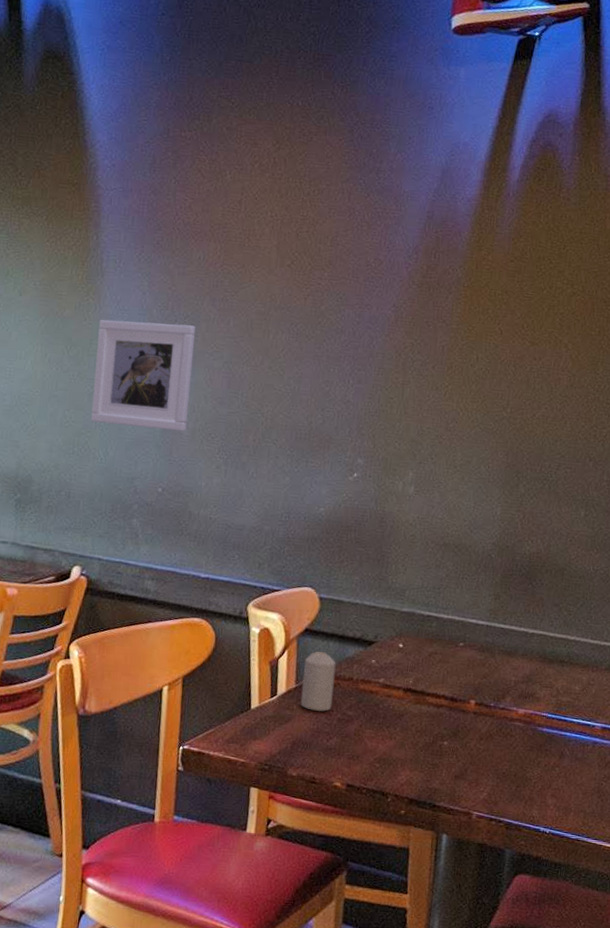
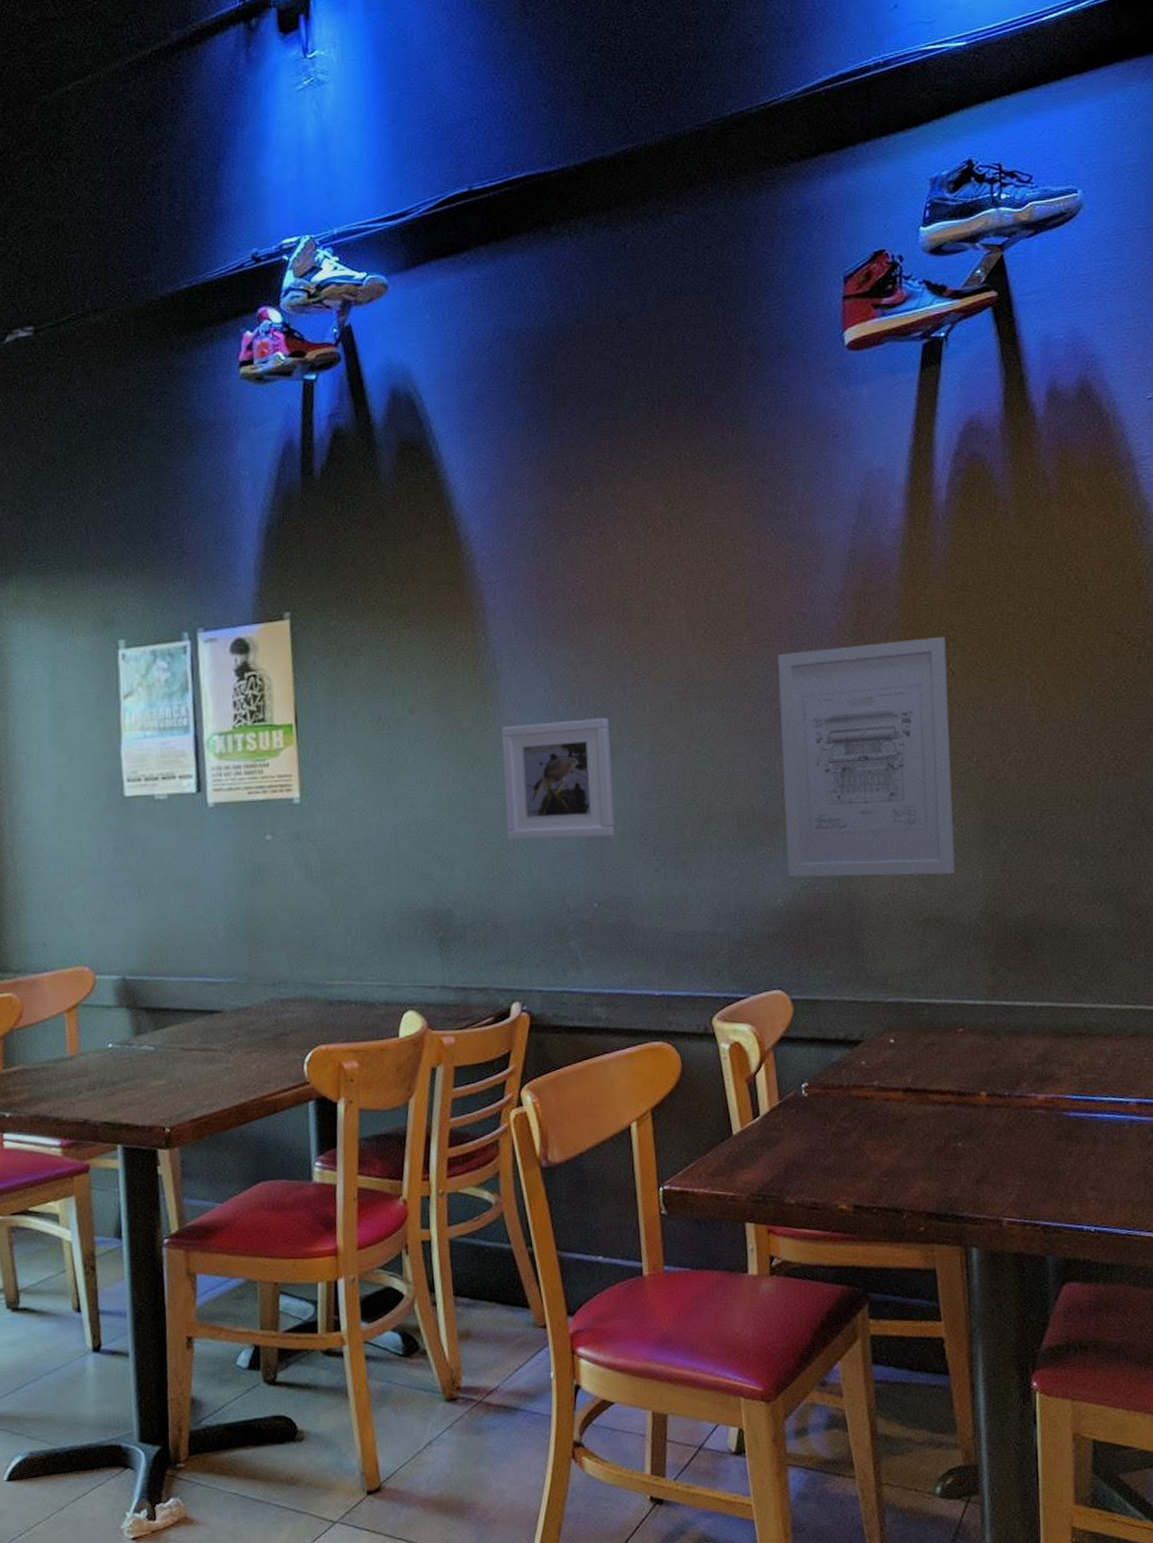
candle: present [300,651,336,712] -> none [785,1059,824,1128]
wall art: none [332,292,499,507] -> present [777,637,955,877]

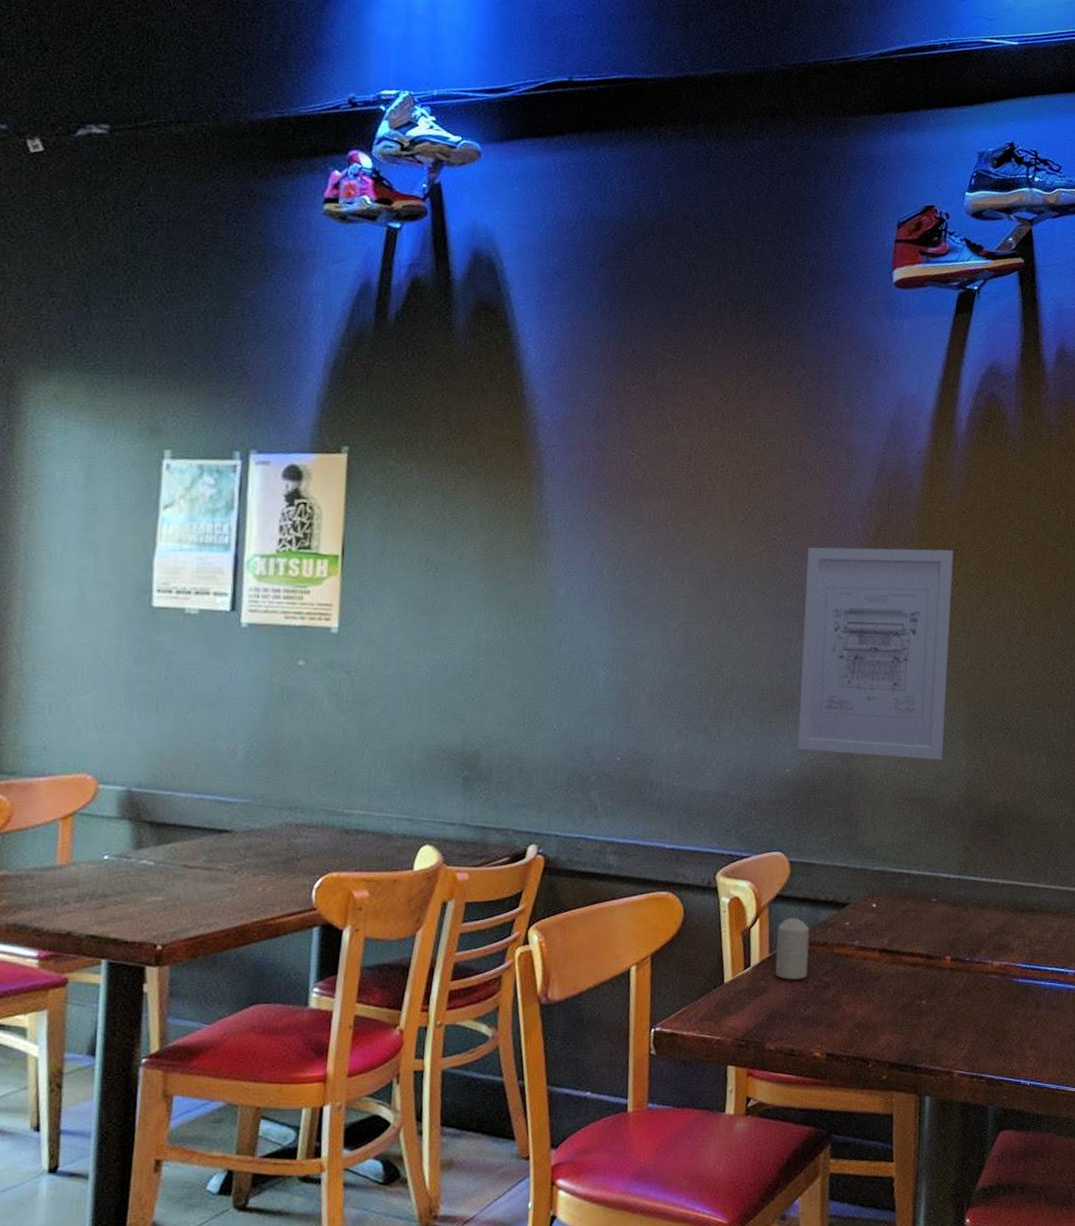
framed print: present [502,718,615,841] -> none [541,582,649,697]
candle: none [785,1059,824,1128] -> present [775,917,810,980]

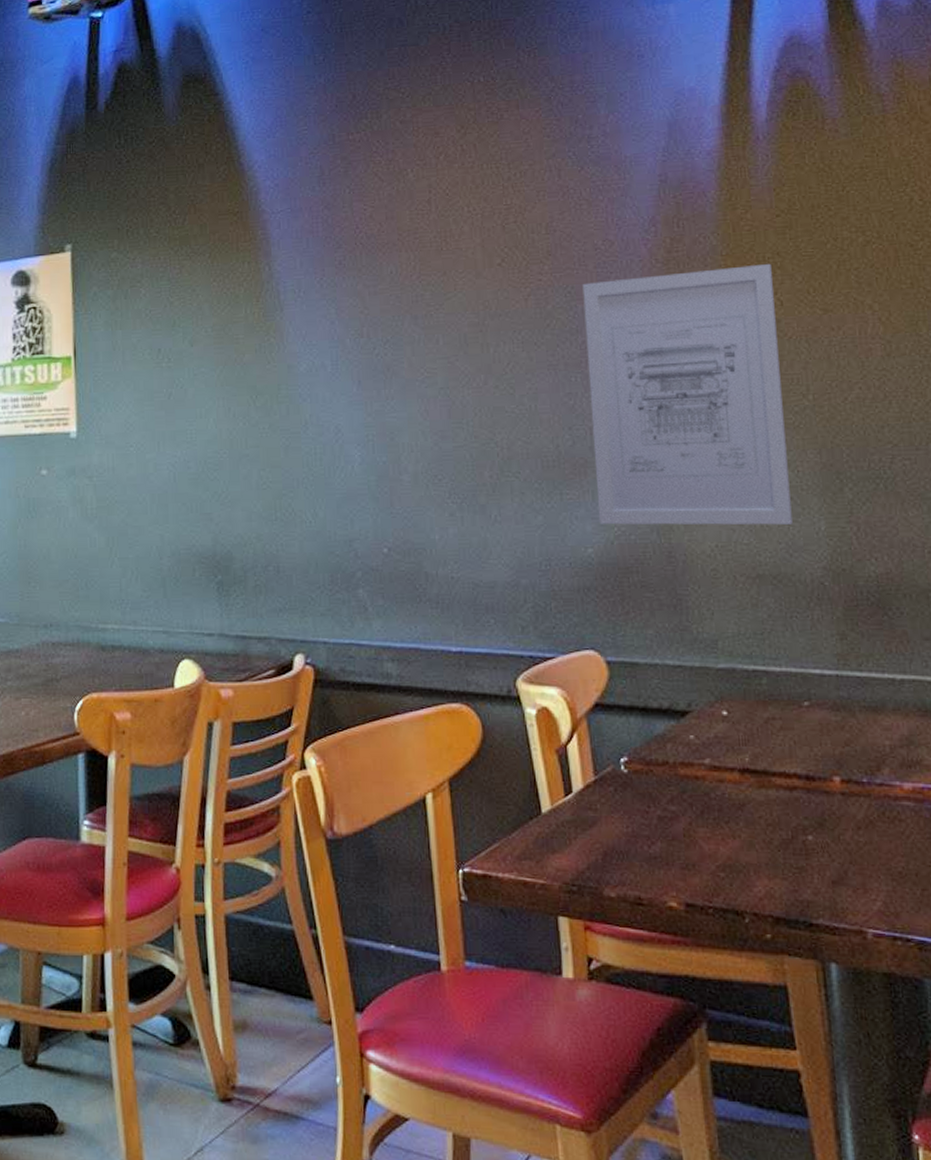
candle: present [775,917,810,980] -> none [601,730,647,809]

